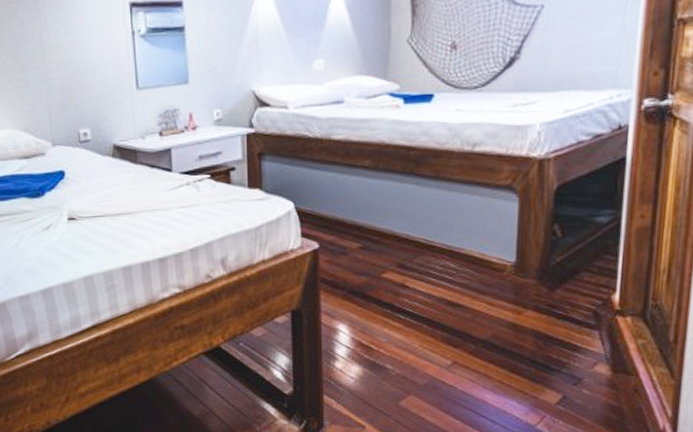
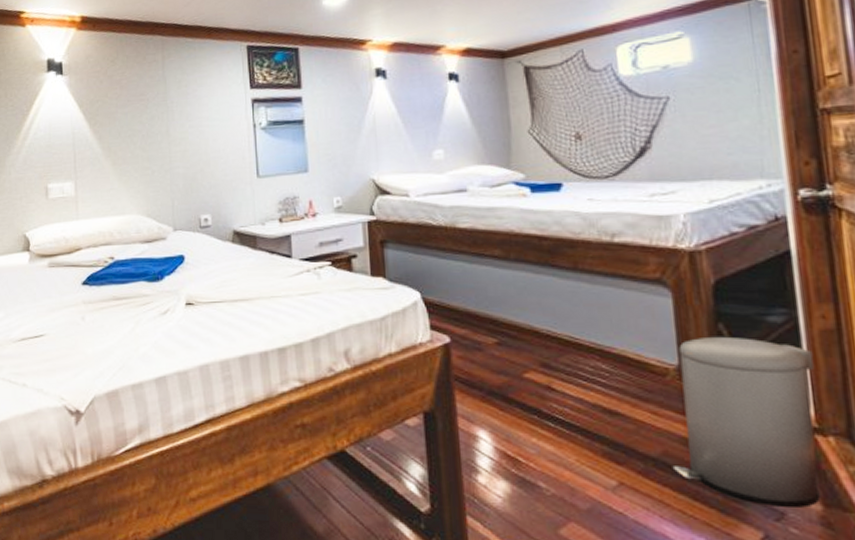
pedal bin: none [498,235,628,374] -> present [672,336,821,508]

